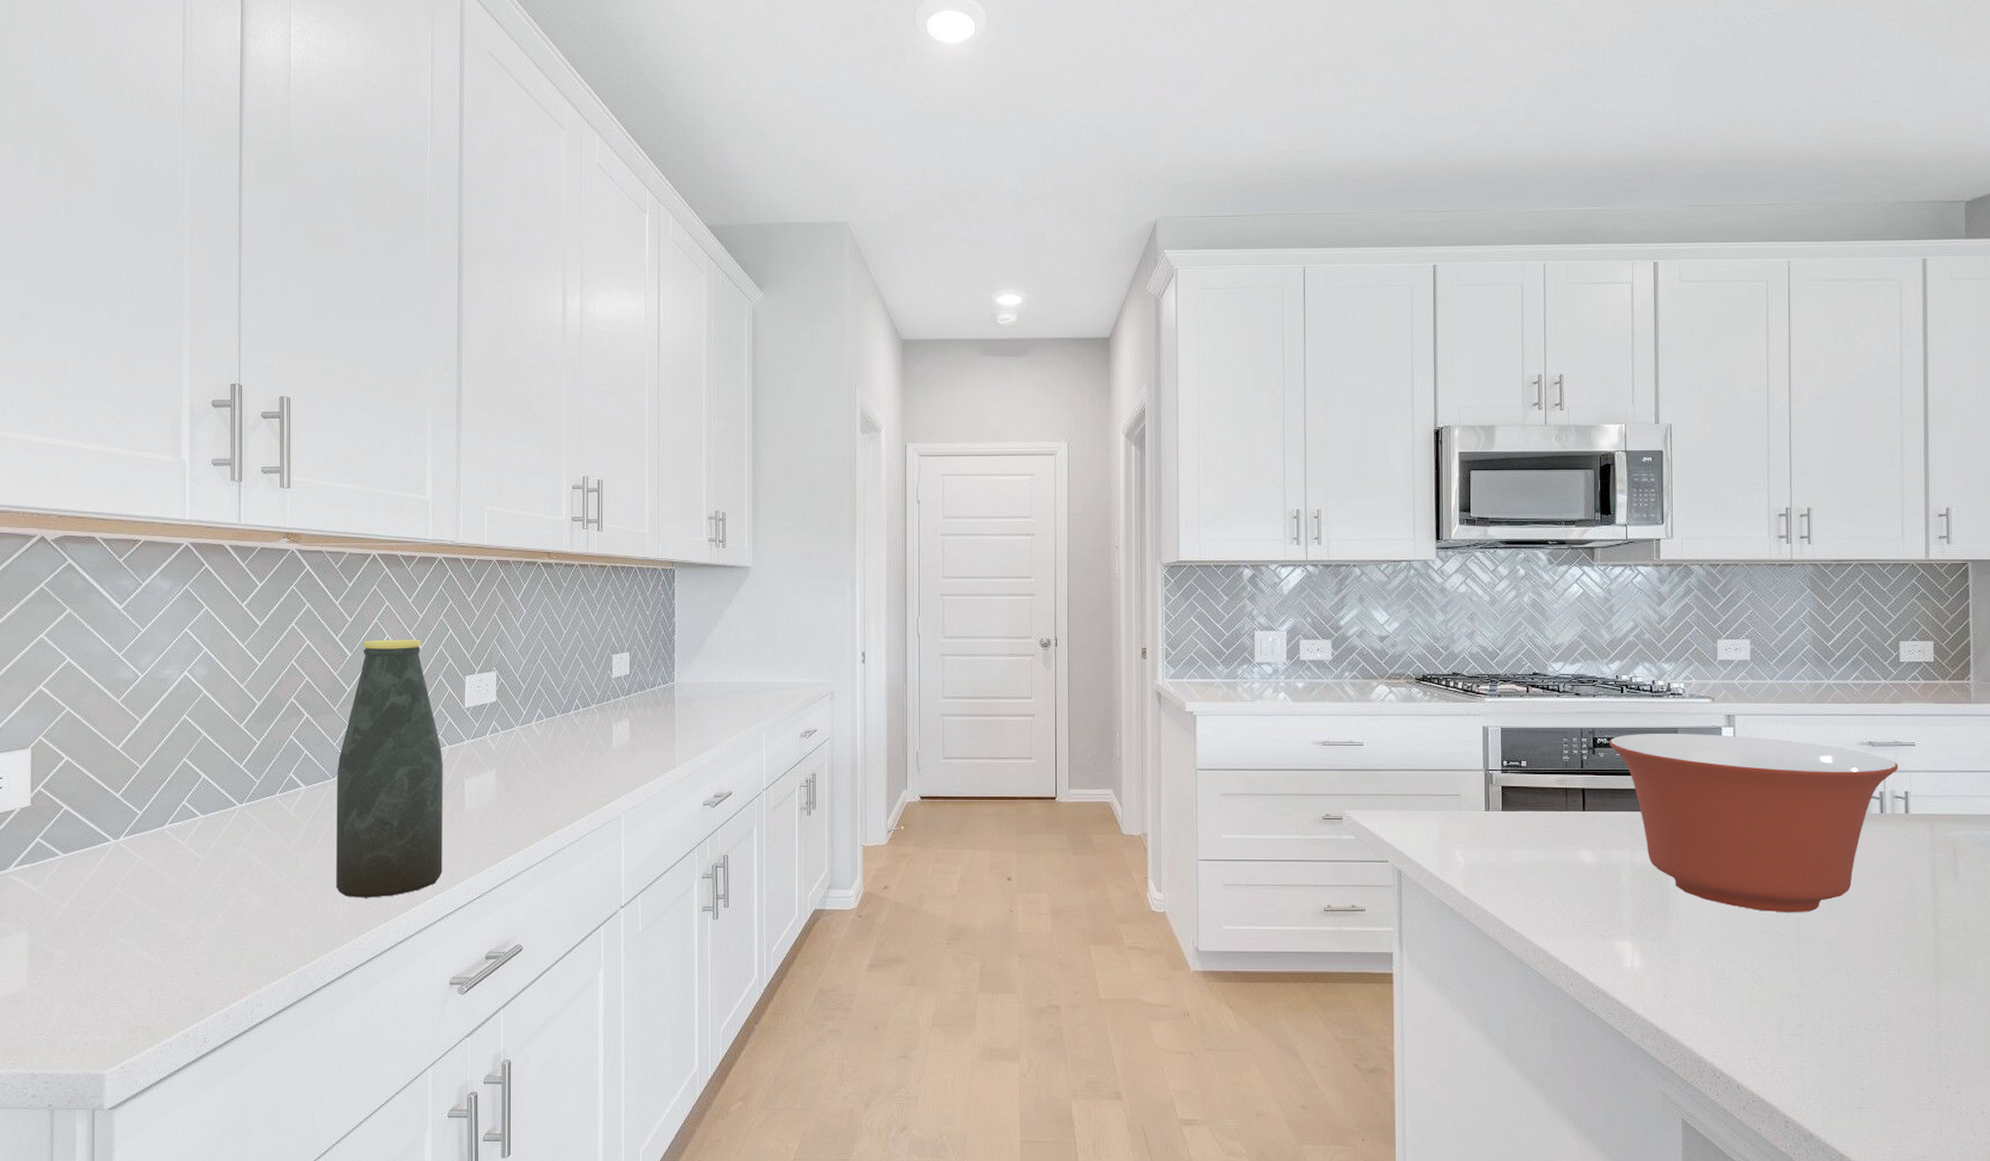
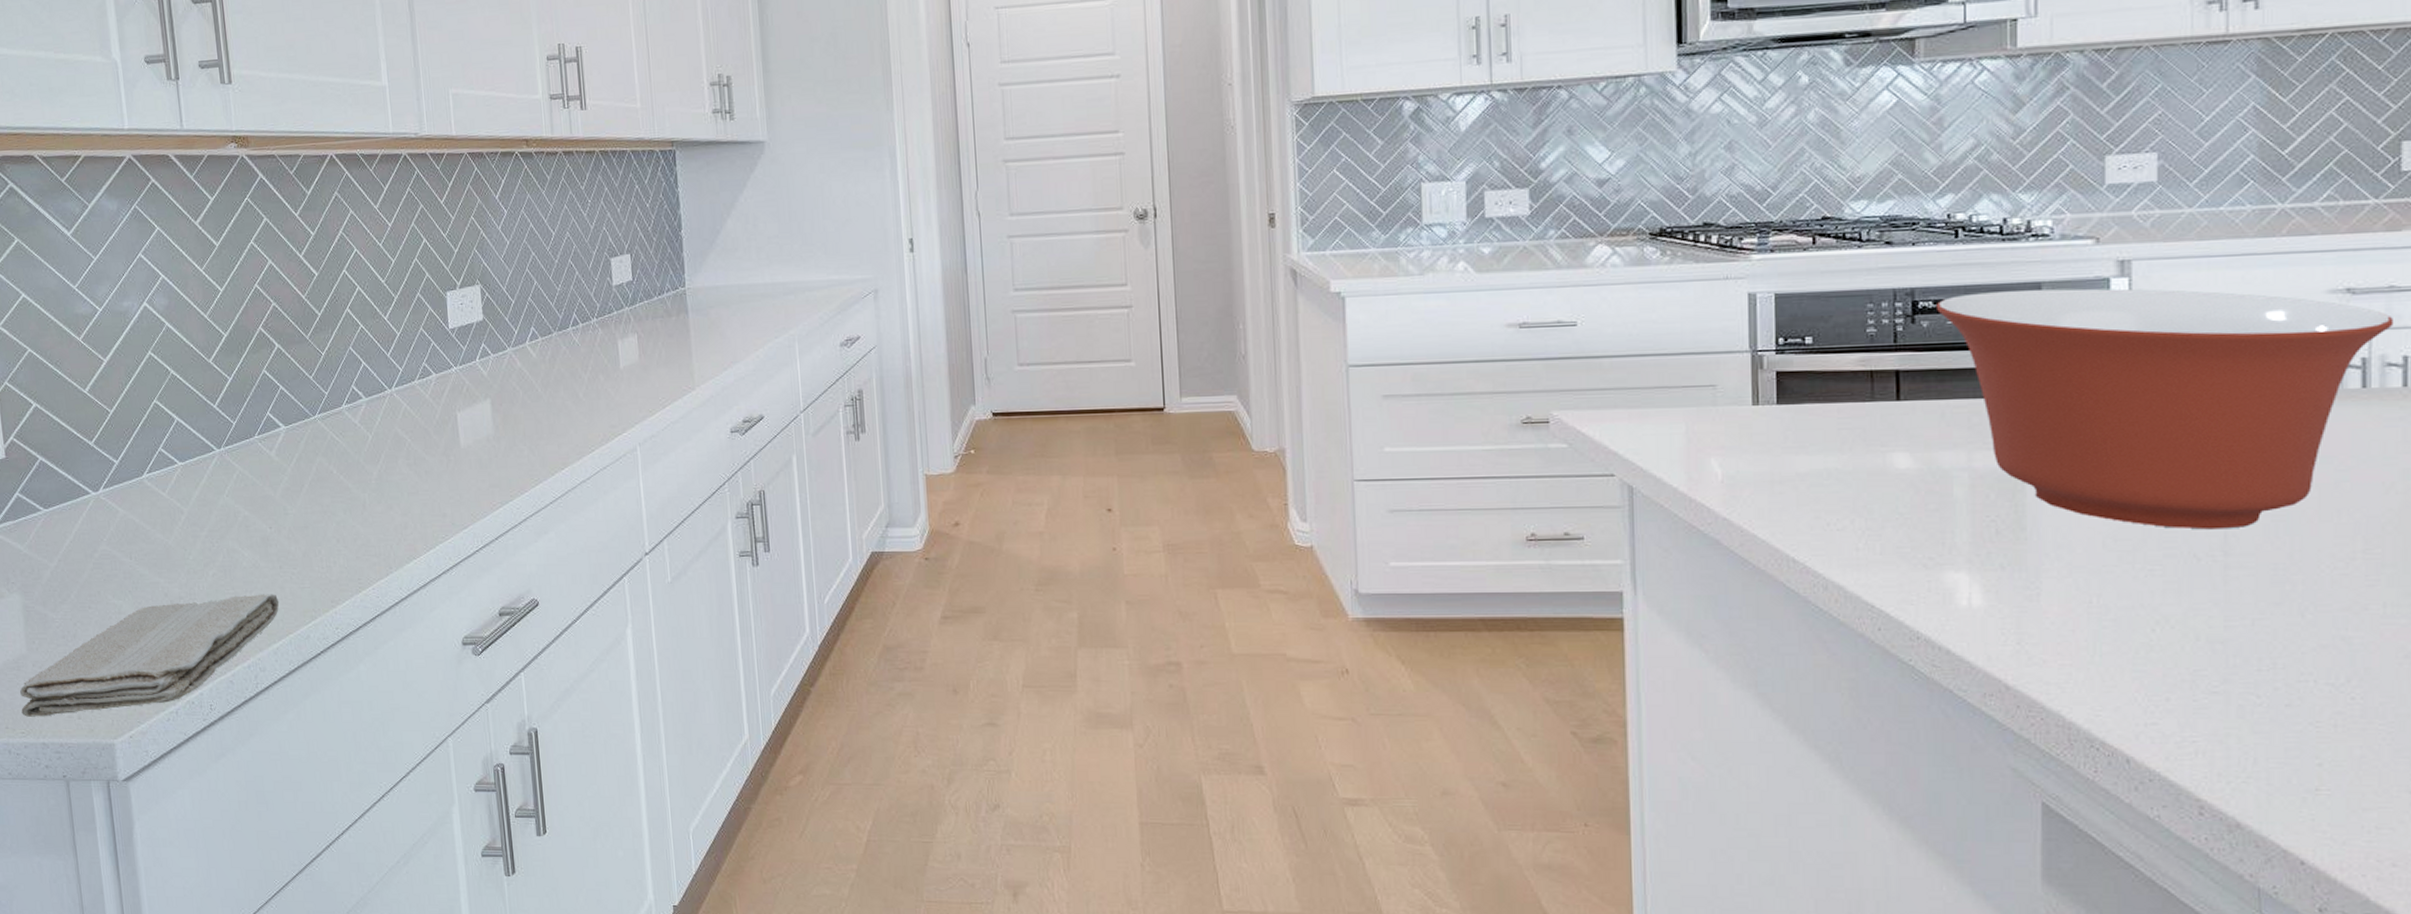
washcloth: none [14,936,282,1049] -> present [20,594,280,717]
bottle: present [336,639,443,898] -> none [316,252,443,550]

